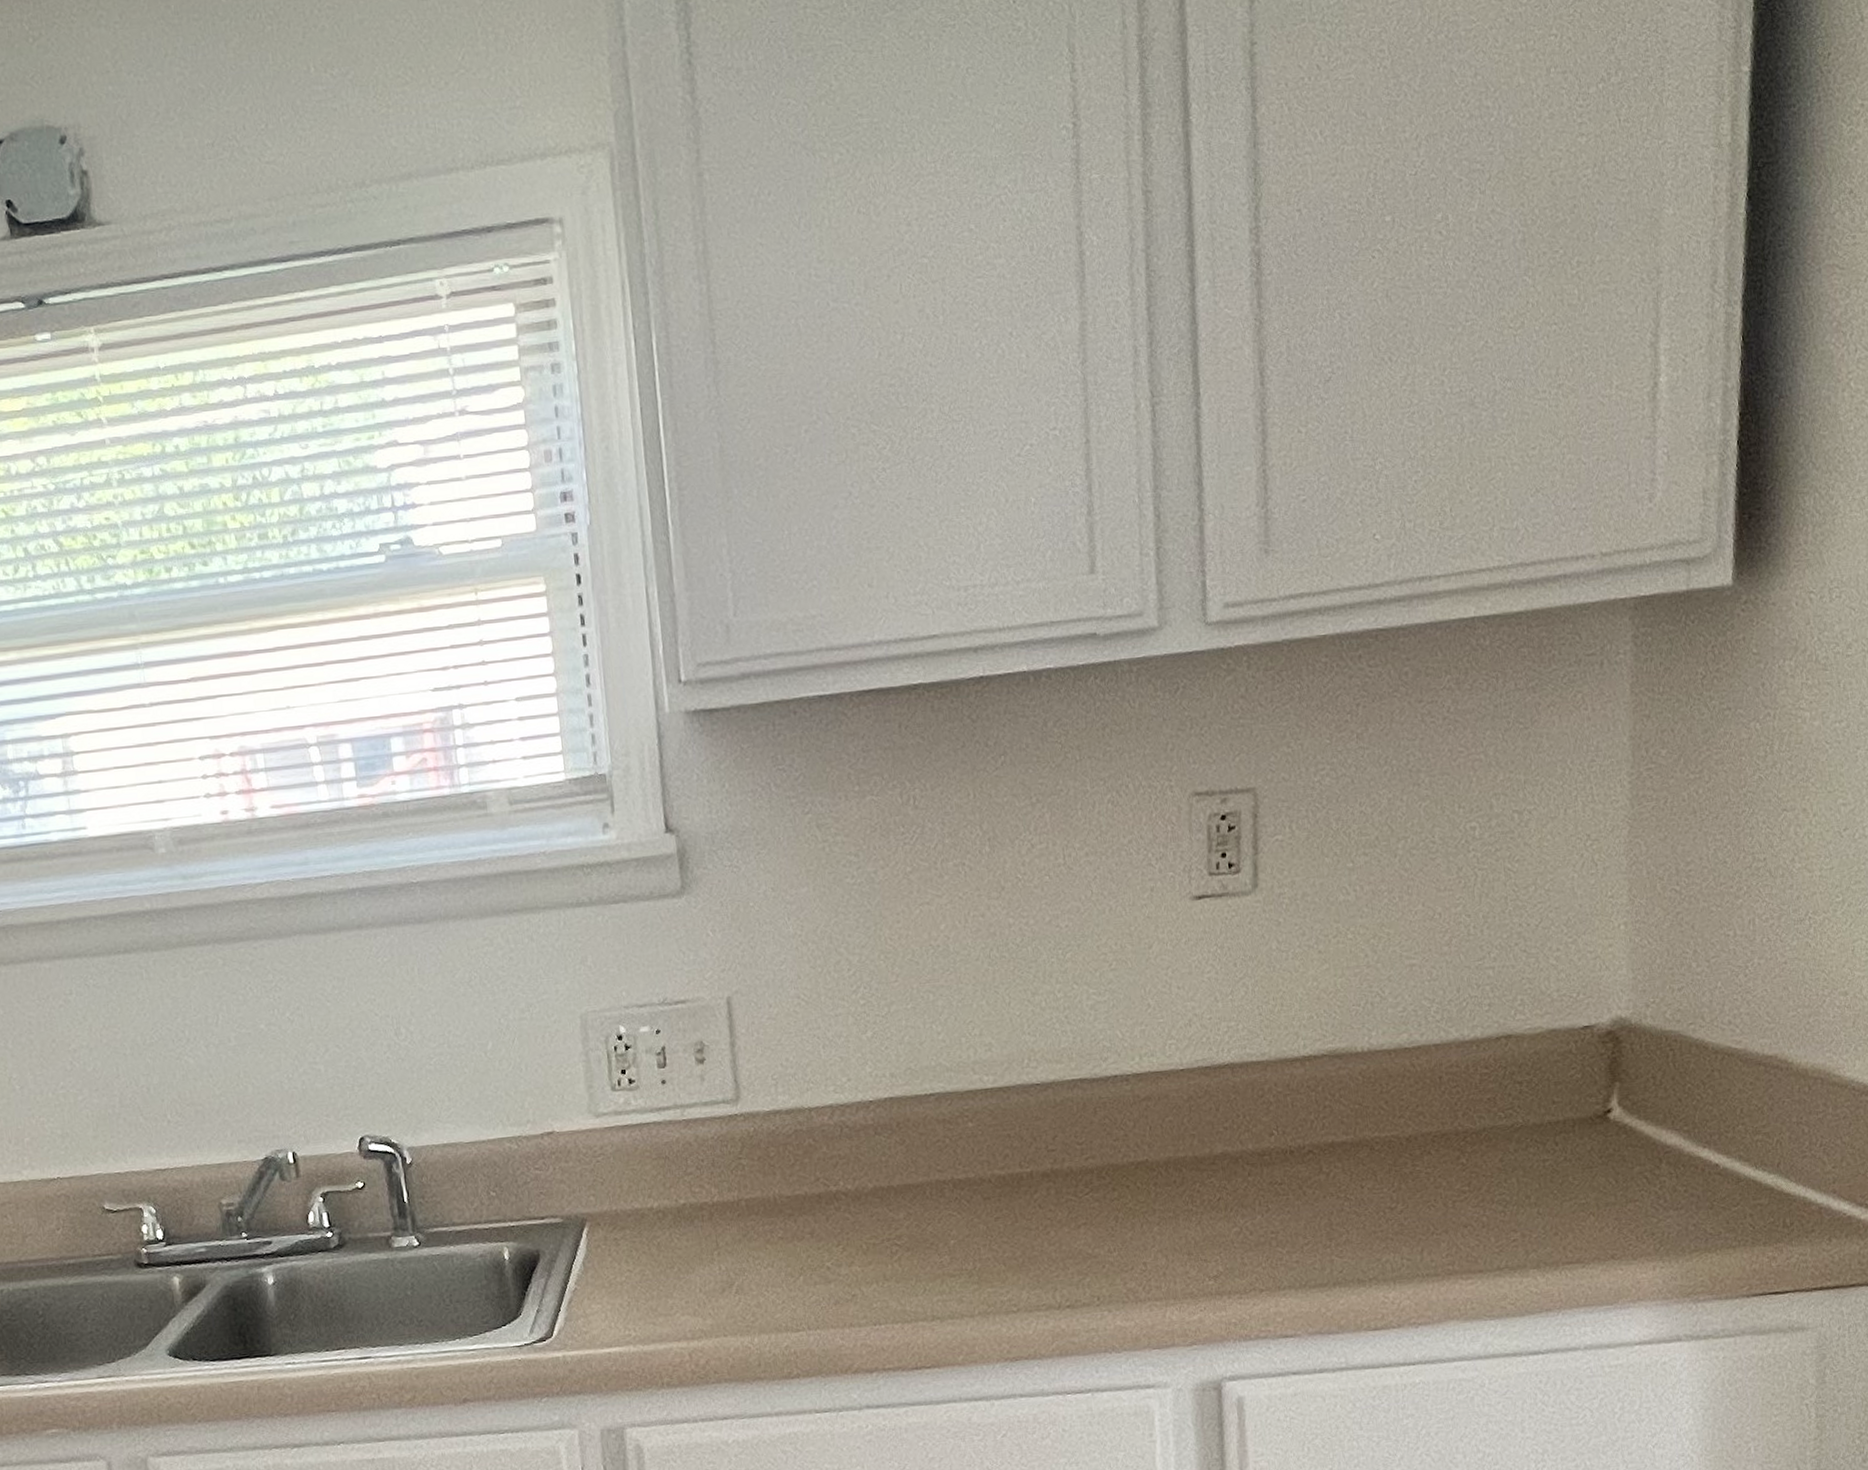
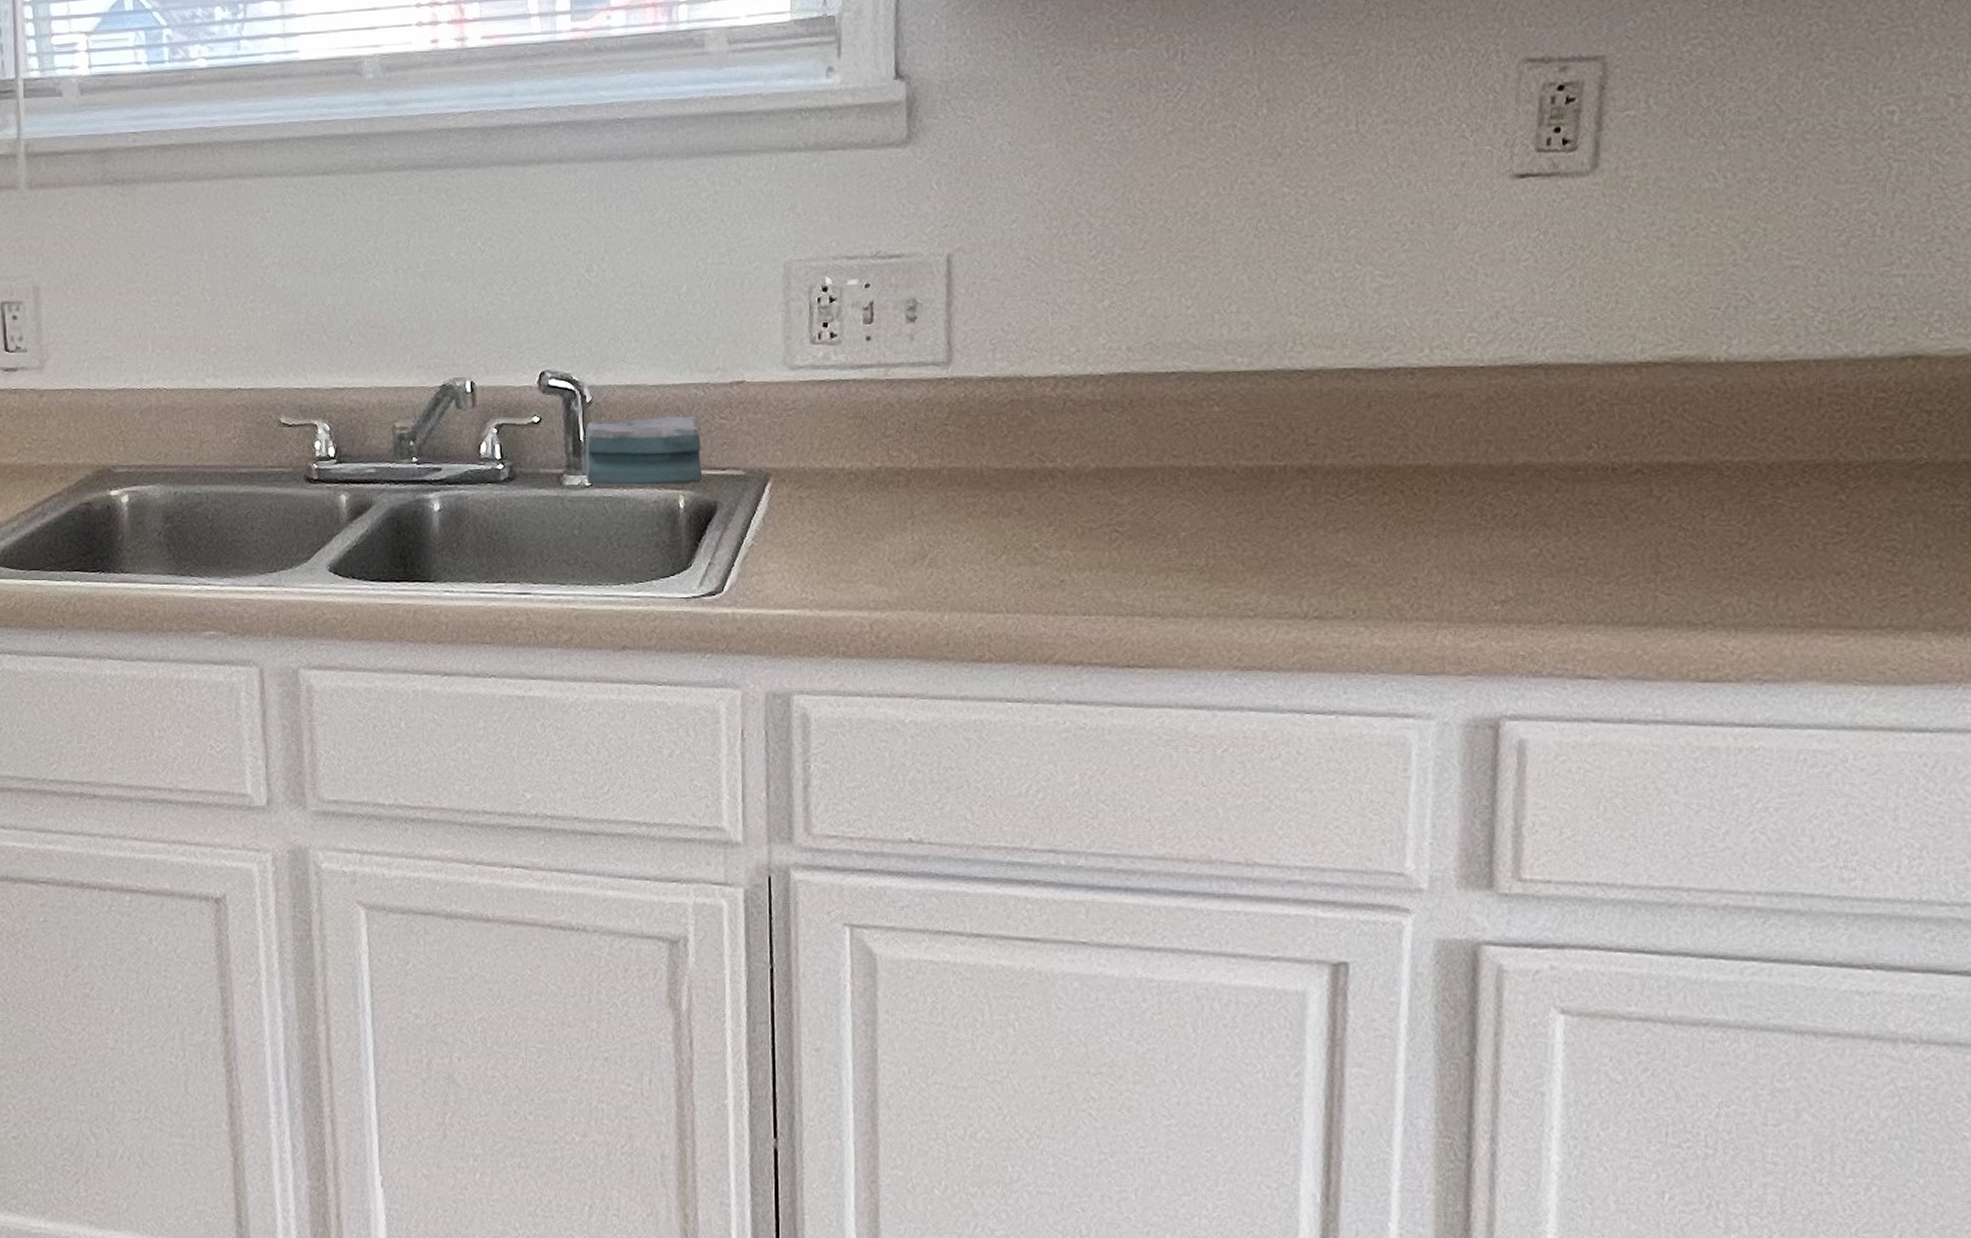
sponge: none [408,1169,523,1245] -> present [583,416,701,486]

